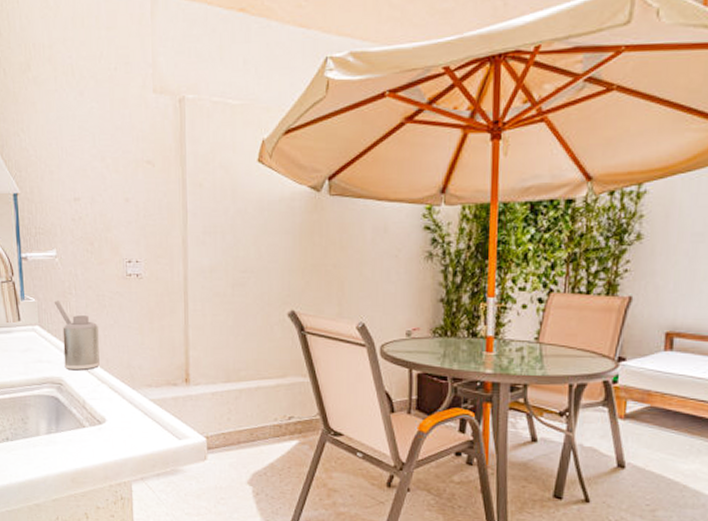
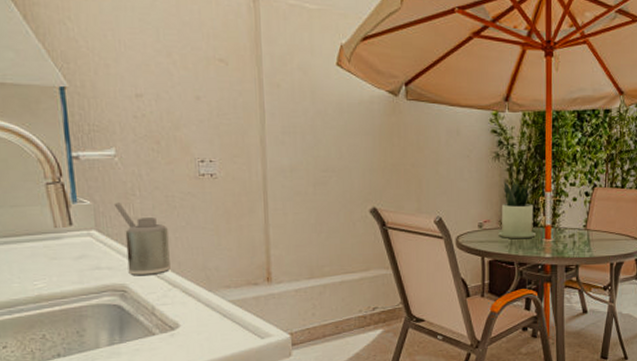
planter: none [429,284,474,351] -> present [498,181,536,239]

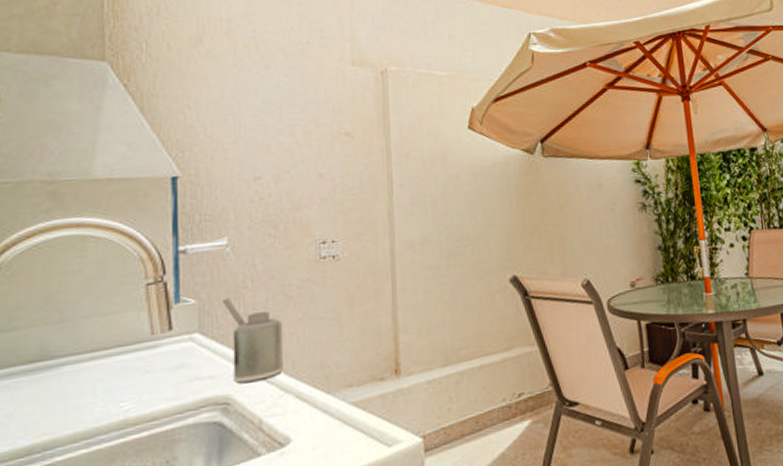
planter: present [498,181,536,239] -> none [653,231,695,297]

